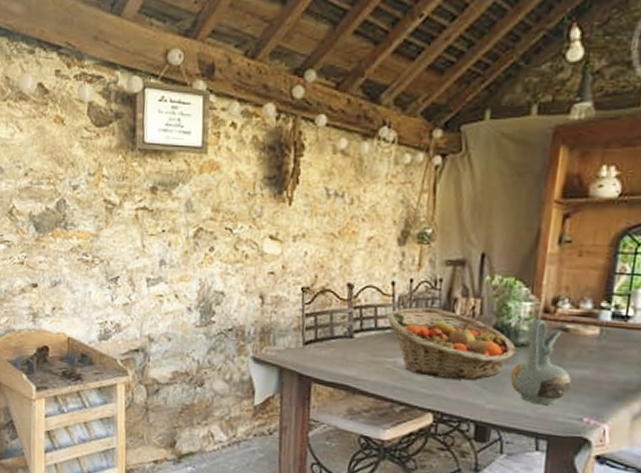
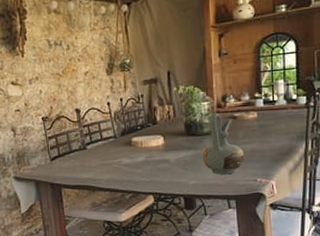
fruit basket: present [387,307,517,380] -> none [108,117,204,168]

